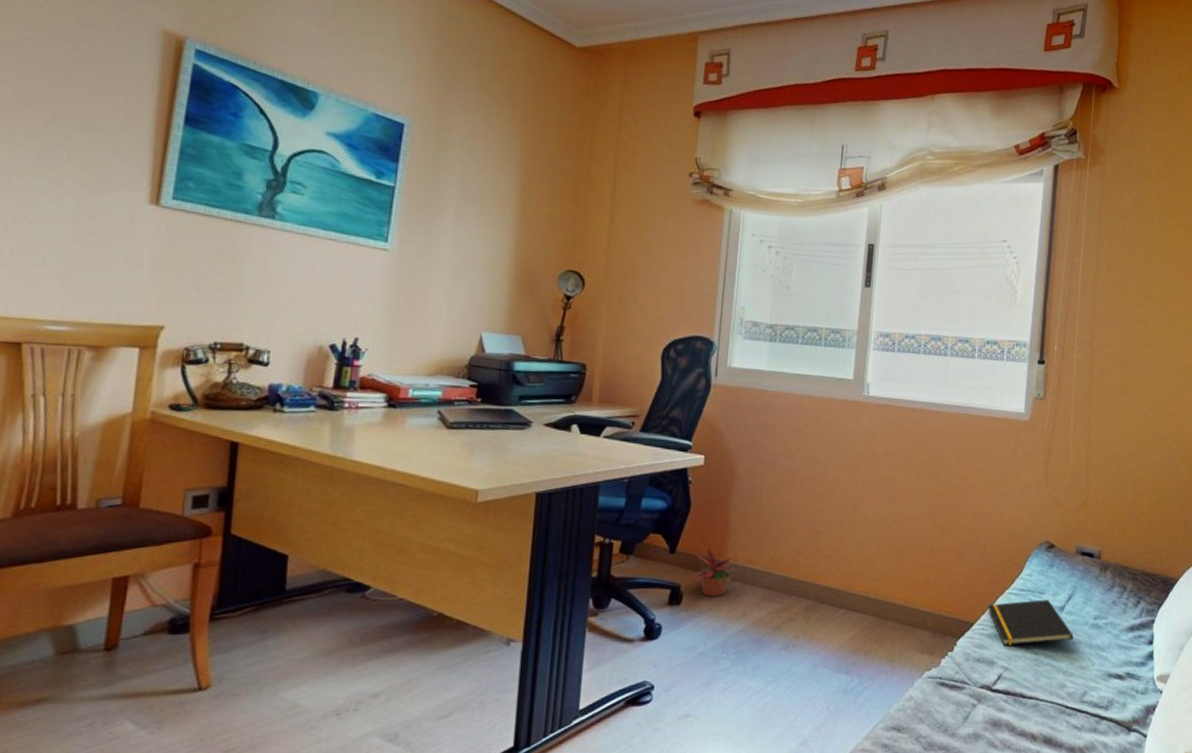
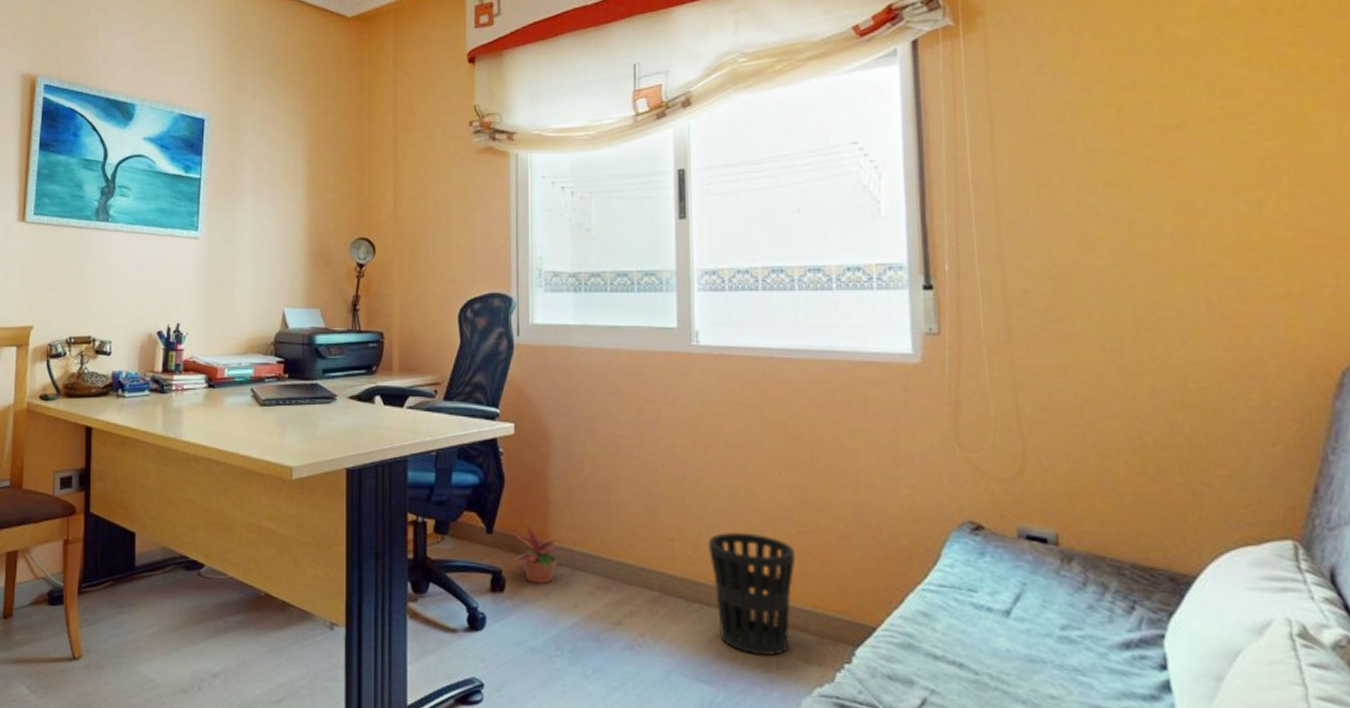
wastebasket: none [858,550,923,648] -> present [709,532,796,656]
notepad: present [987,599,1074,645] -> none [893,599,1032,660]

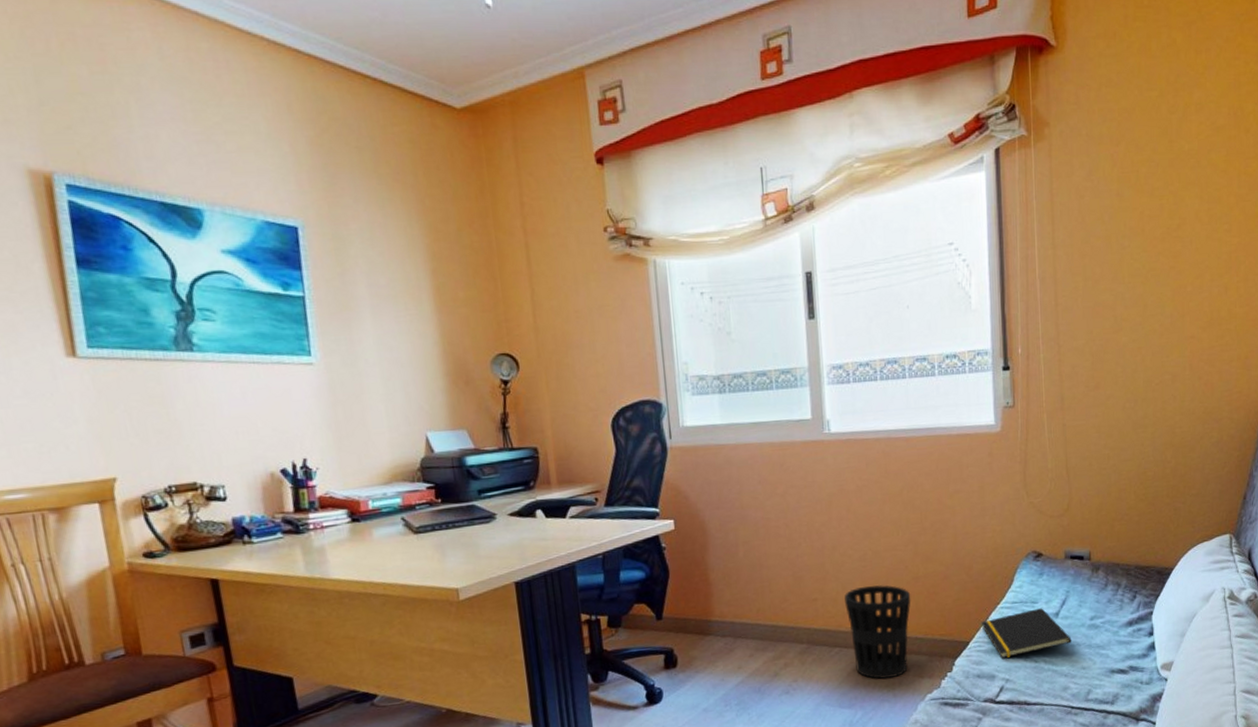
potted plant: present [509,527,566,584] -> none [679,609,728,655]
notepad: none [893,599,1032,660] -> present [981,608,1072,658]

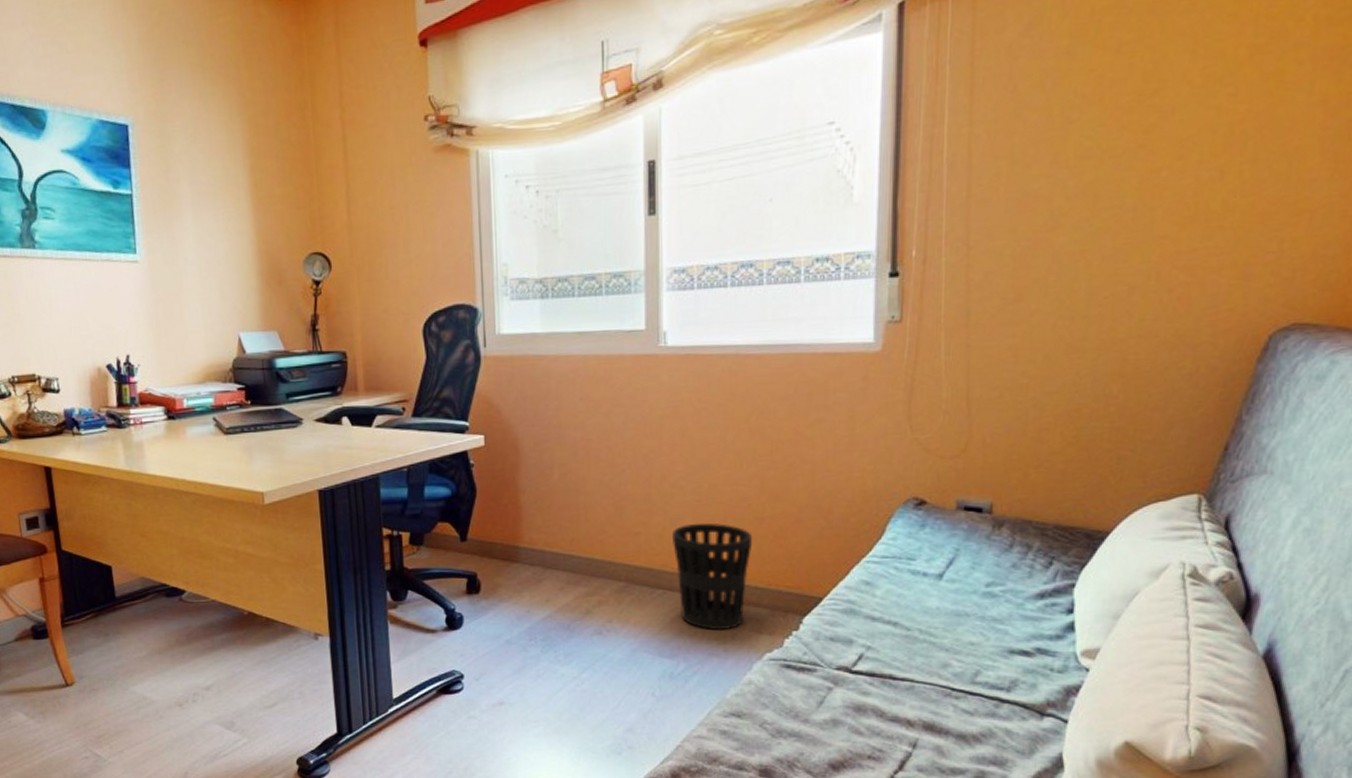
notepad: present [981,608,1072,658] -> none [839,566,958,621]

